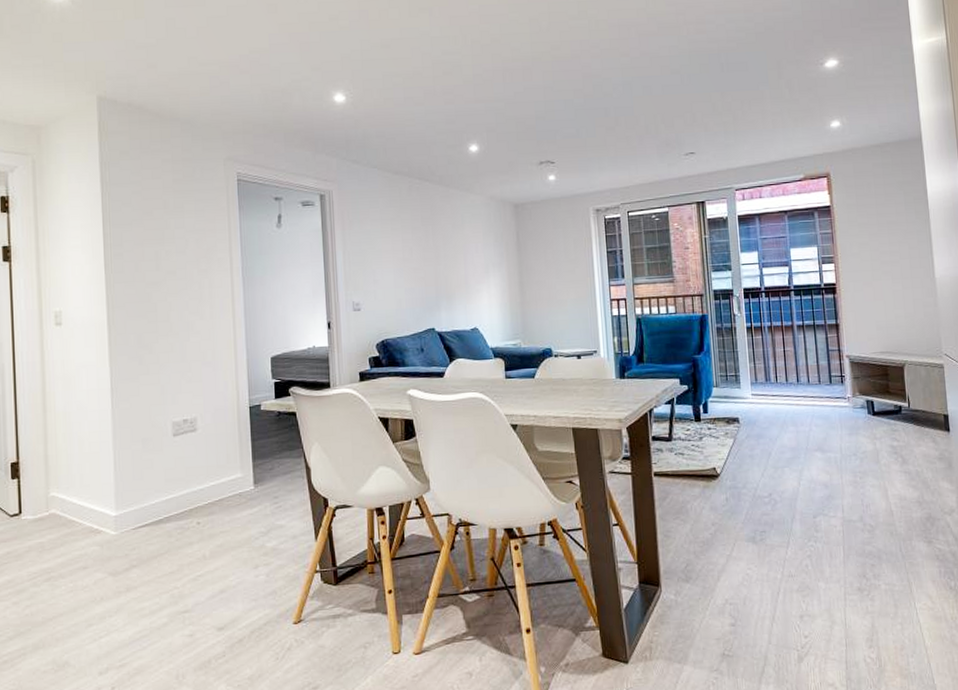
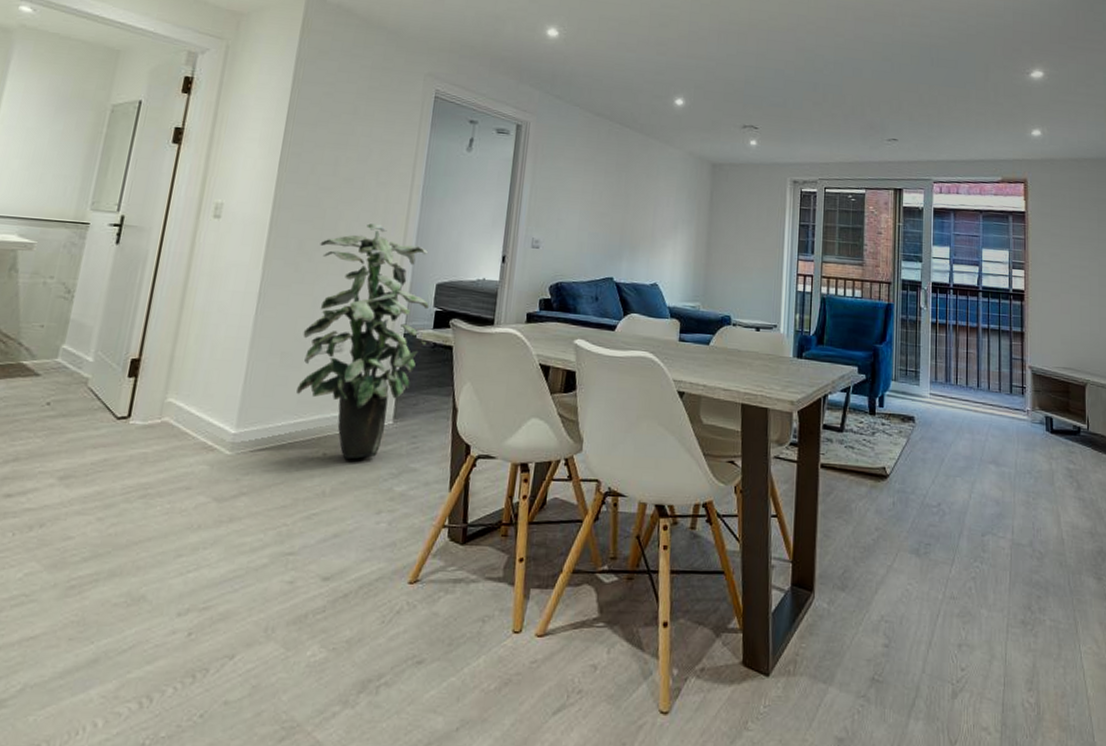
indoor plant: none [157,309,272,525] -> present [296,223,429,460]

